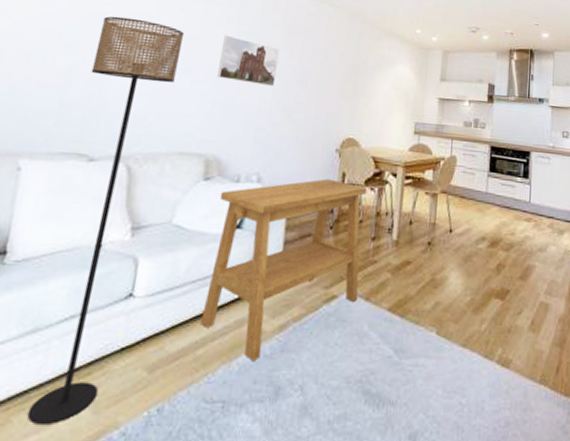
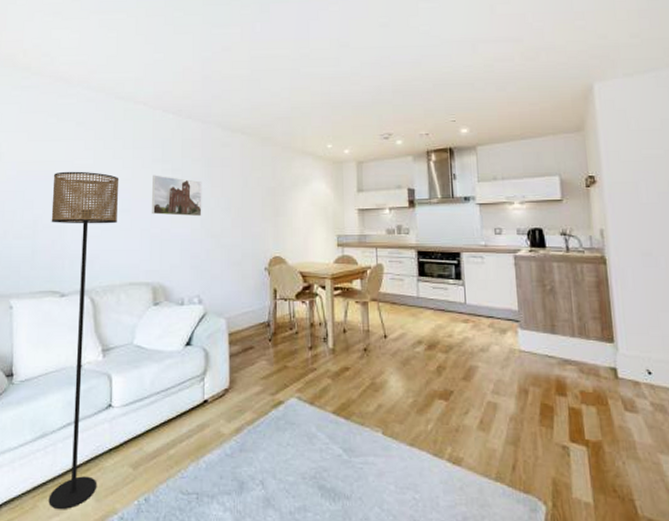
side table: present [200,179,368,361] -> none [169,296,302,459]

